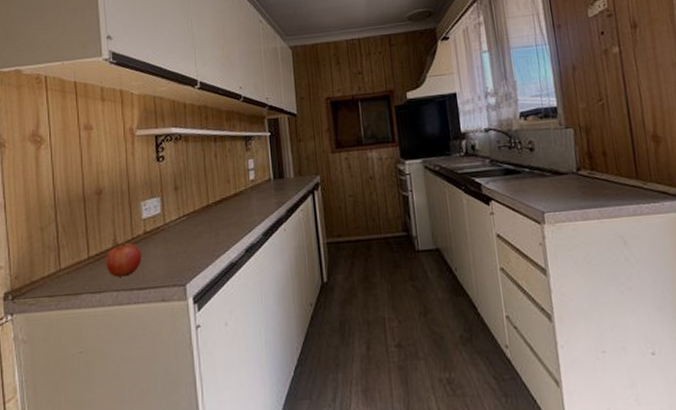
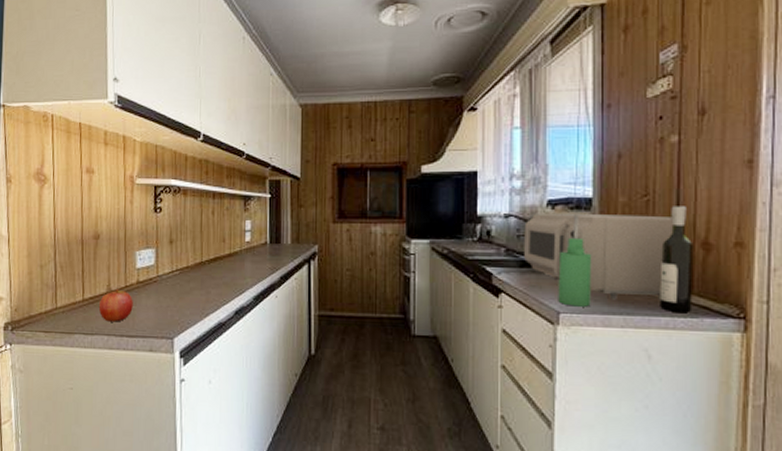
microwave: none [503,116,627,195] -> present [524,214,673,302]
soap dispenser: none [534,122,569,205] -> present [558,214,592,307]
bottle: none [619,106,654,200] -> present [659,206,694,314]

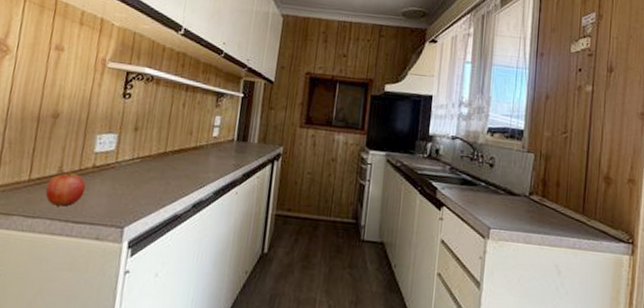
microwave: present [524,214,673,302] -> none [465,138,584,224]
soap dispenser: present [558,214,592,307] -> none [490,141,520,225]
bottle: present [659,206,694,314] -> none [570,144,598,236]

